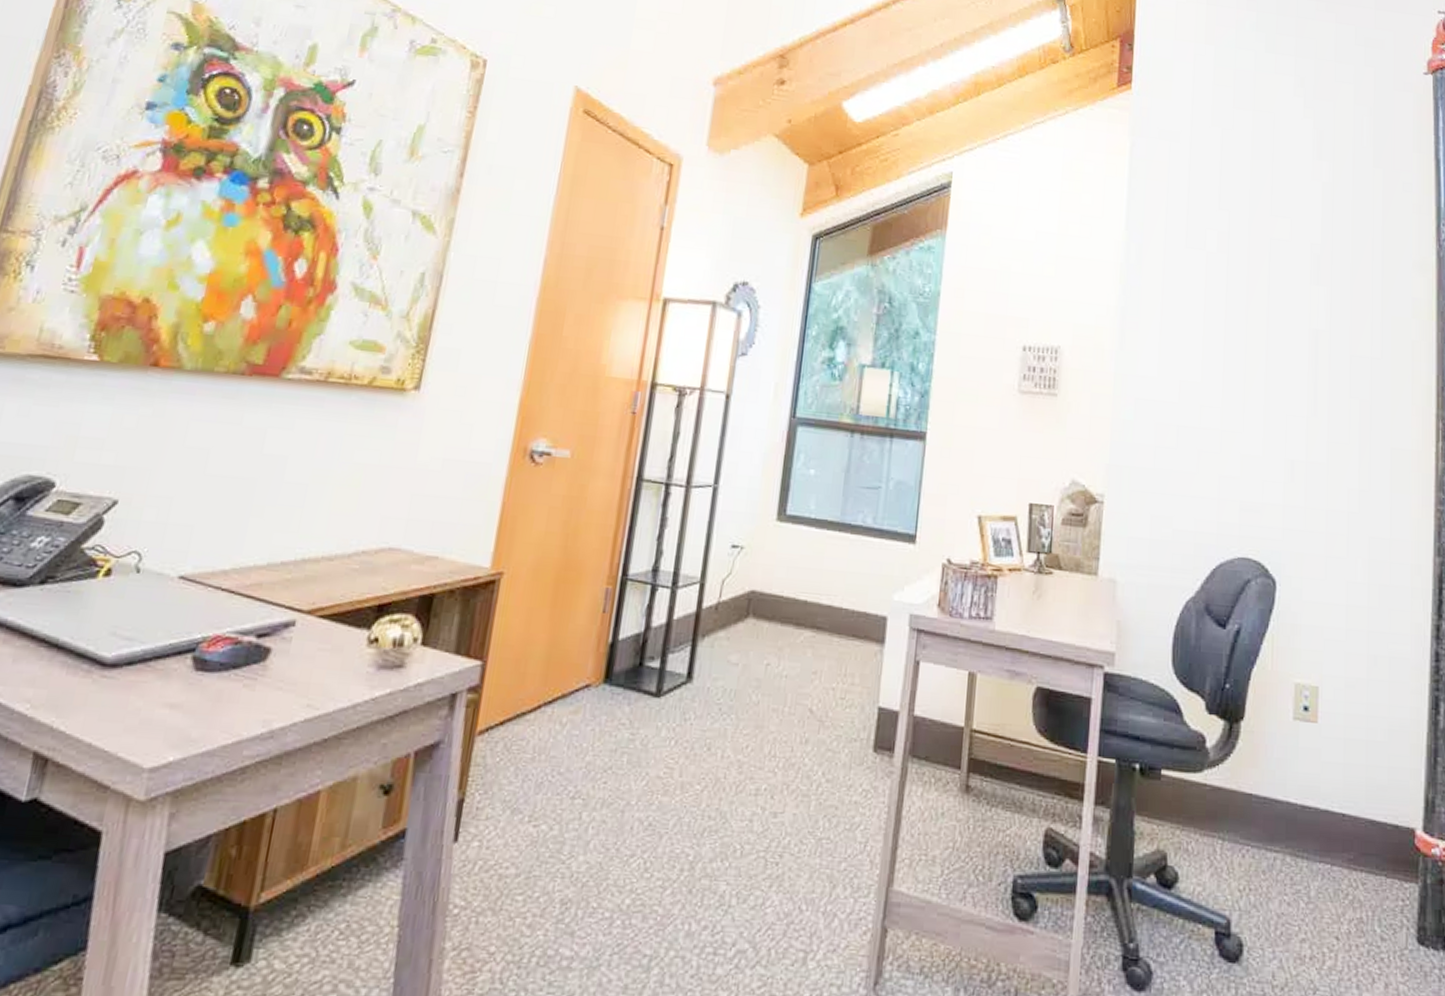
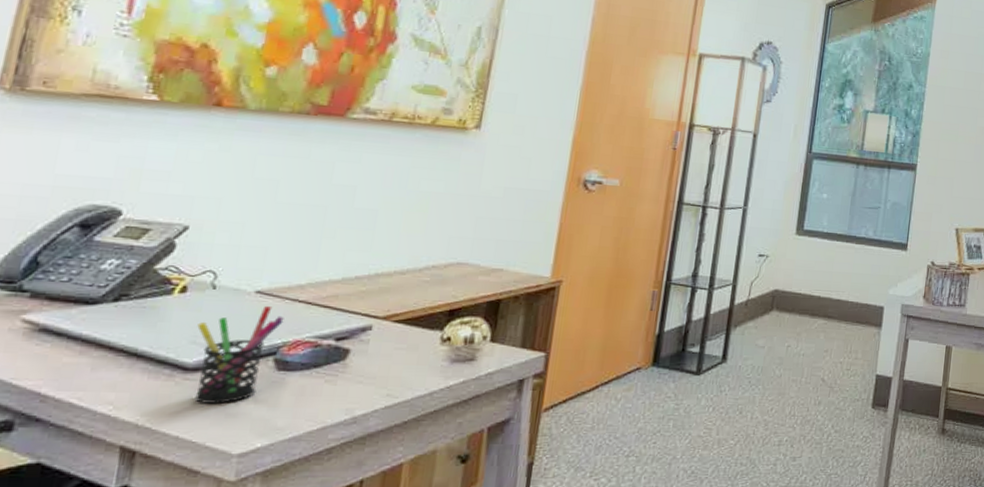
pen holder: none [110,594,206,707] -> present [194,306,284,404]

